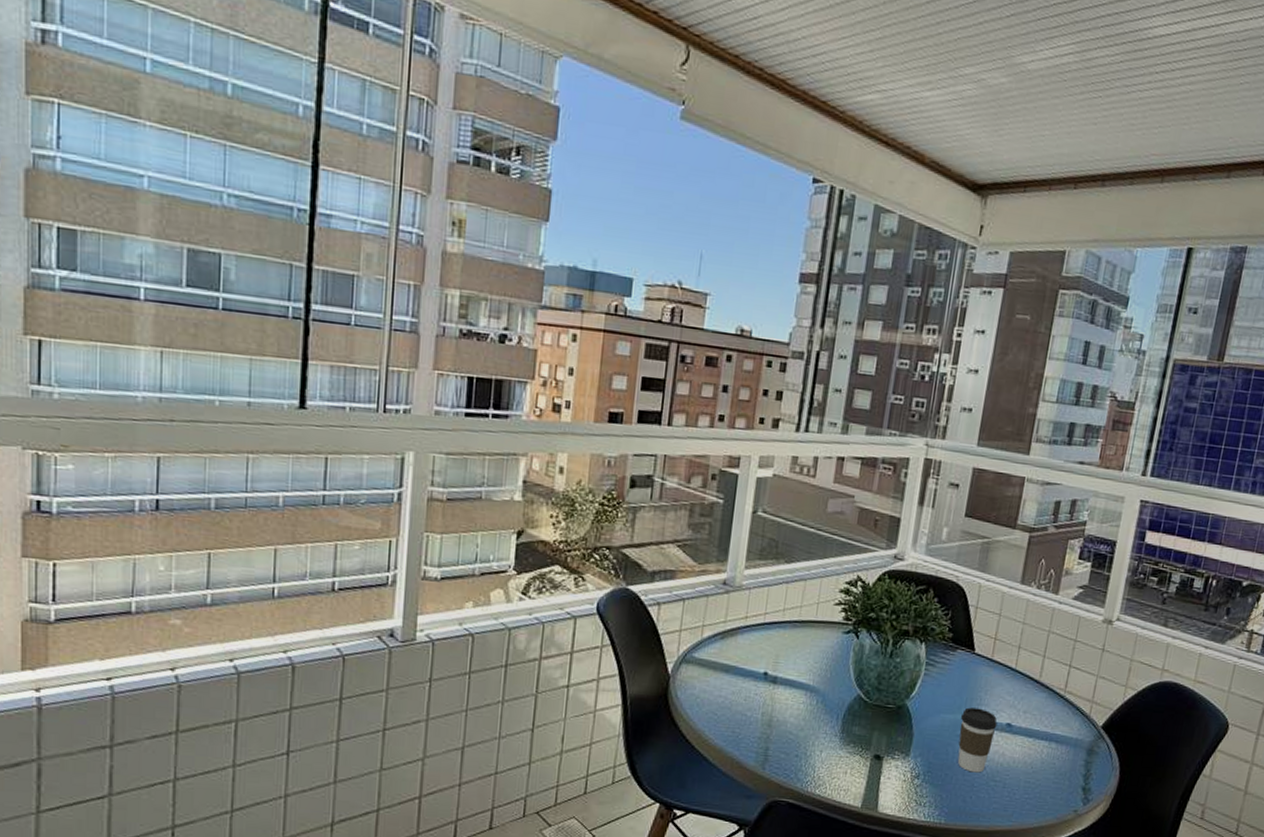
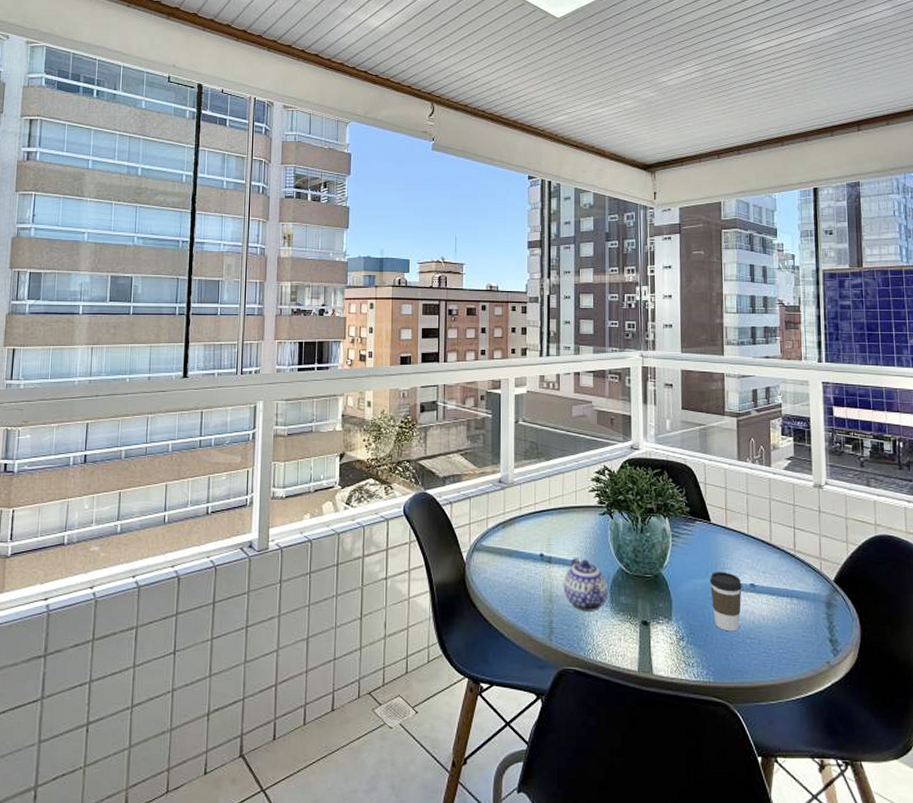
teapot: none [786,680,841,741] -> present [563,558,608,611]

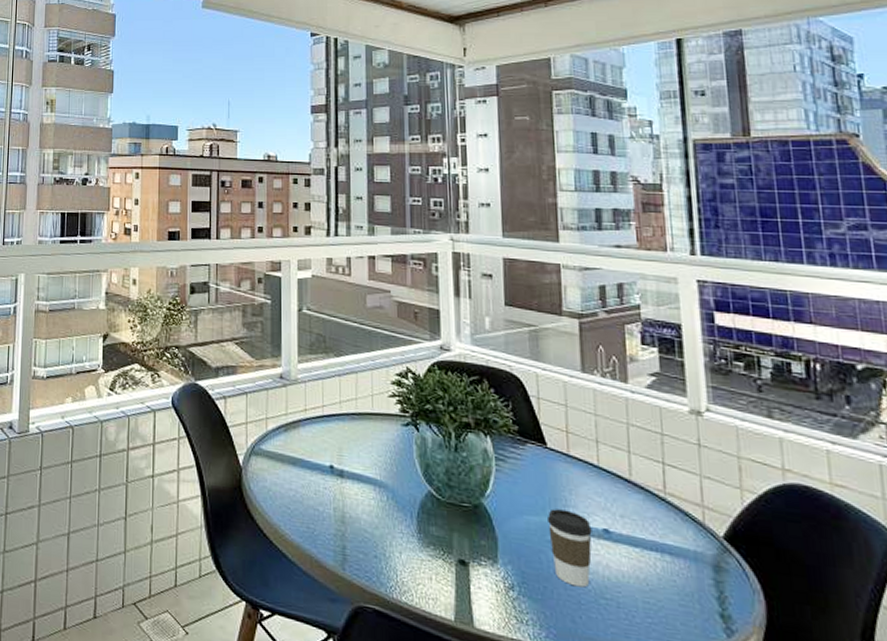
teapot: present [563,558,608,611] -> none [358,474,415,541]

